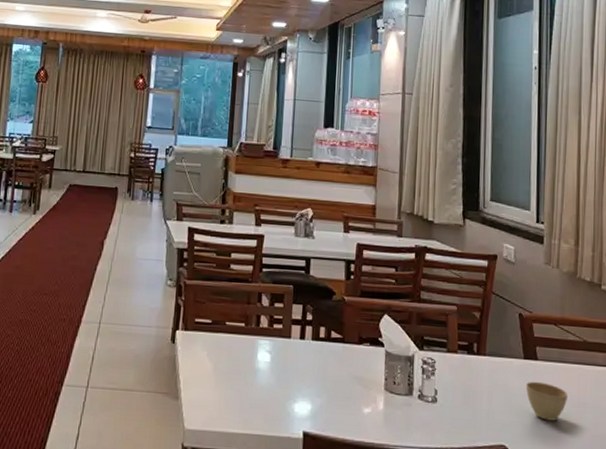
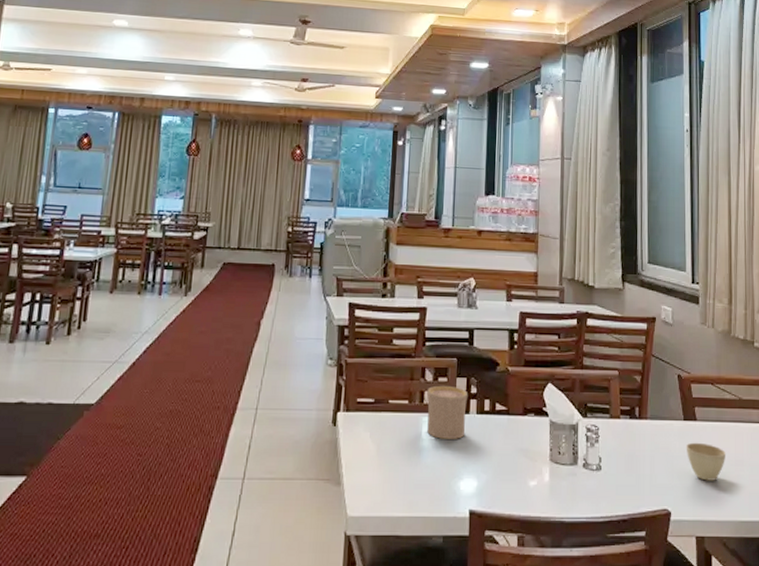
cup: none [263,310,304,363] -> present [426,385,469,439]

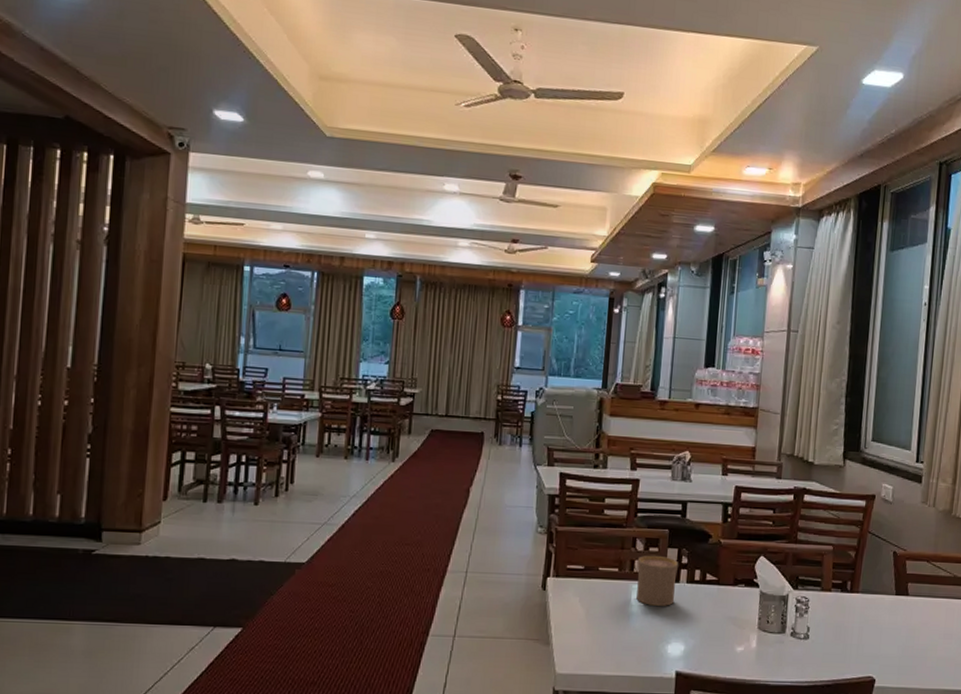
cup: present [686,442,726,481] -> none [895,616,936,652]

